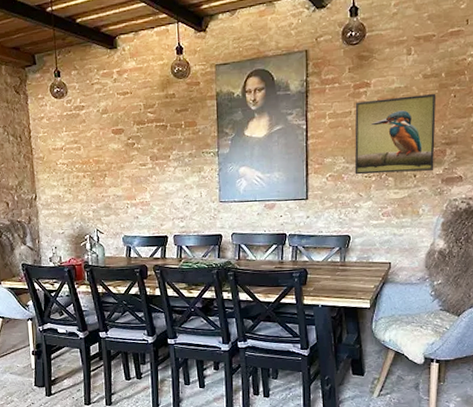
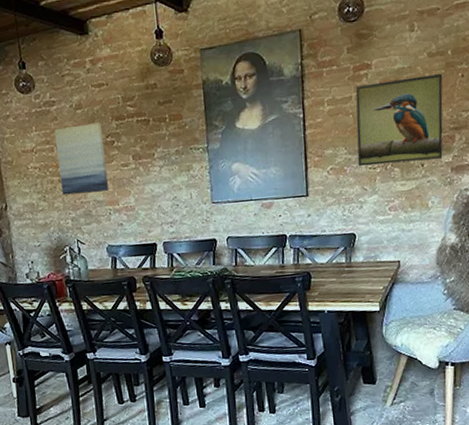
wall art: none [82,126,127,189] -> present [54,122,108,195]

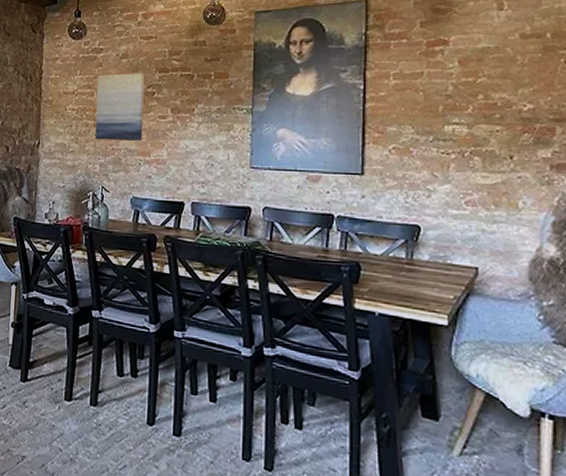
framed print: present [355,73,443,167] -> none [427,56,540,152]

